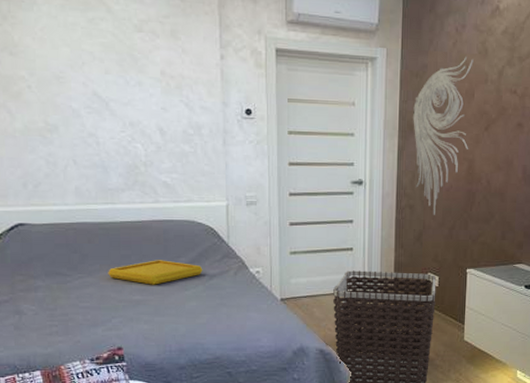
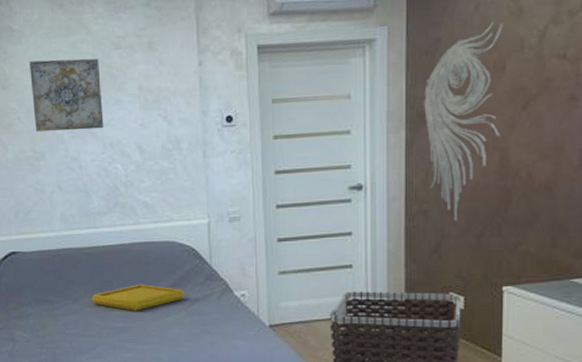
wall art: none [42,31,124,108] -> present [29,58,104,132]

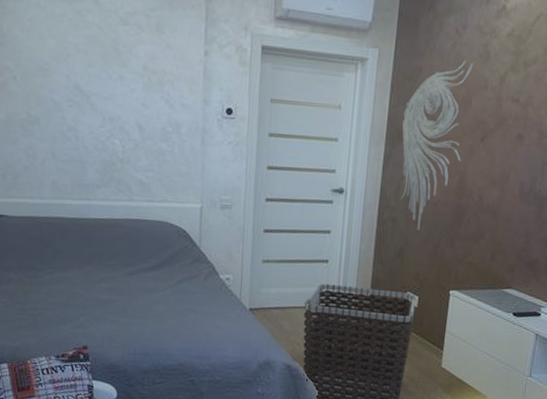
wall art: present [29,58,104,132] -> none [30,21,105,102]
serving tray: present [91,284,185,311] -> none [78,259,173,285]

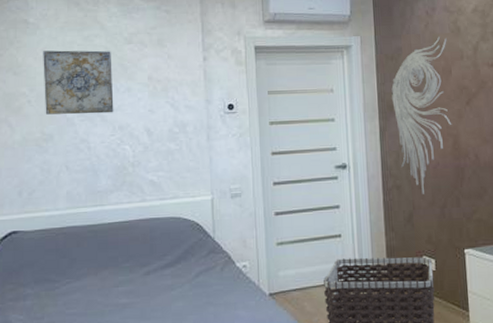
wall art: none [30,21,105,102] -> present [43,50,114,115]

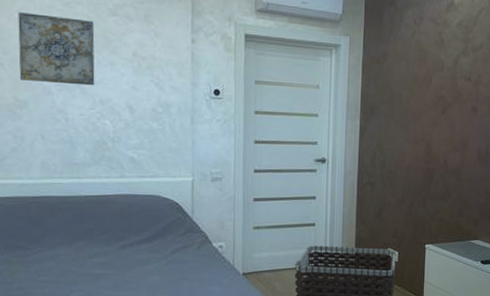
wall sculpture: present [391,37,452,194] -> none [374,46,431,192]

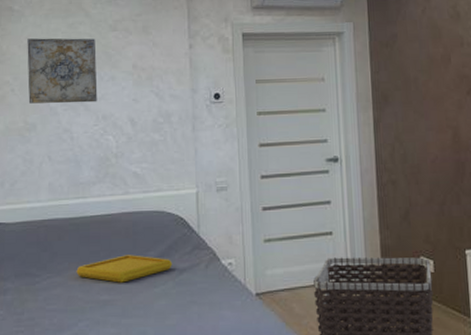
serving tray: none [69,234,166,259] -> present [76,255,173,283]

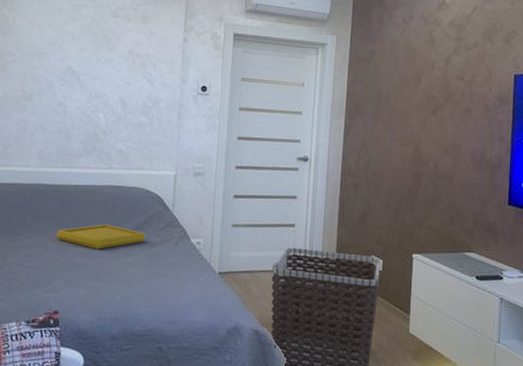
wall art: present [27,38,98,104] -> none [28,14,97,81]

